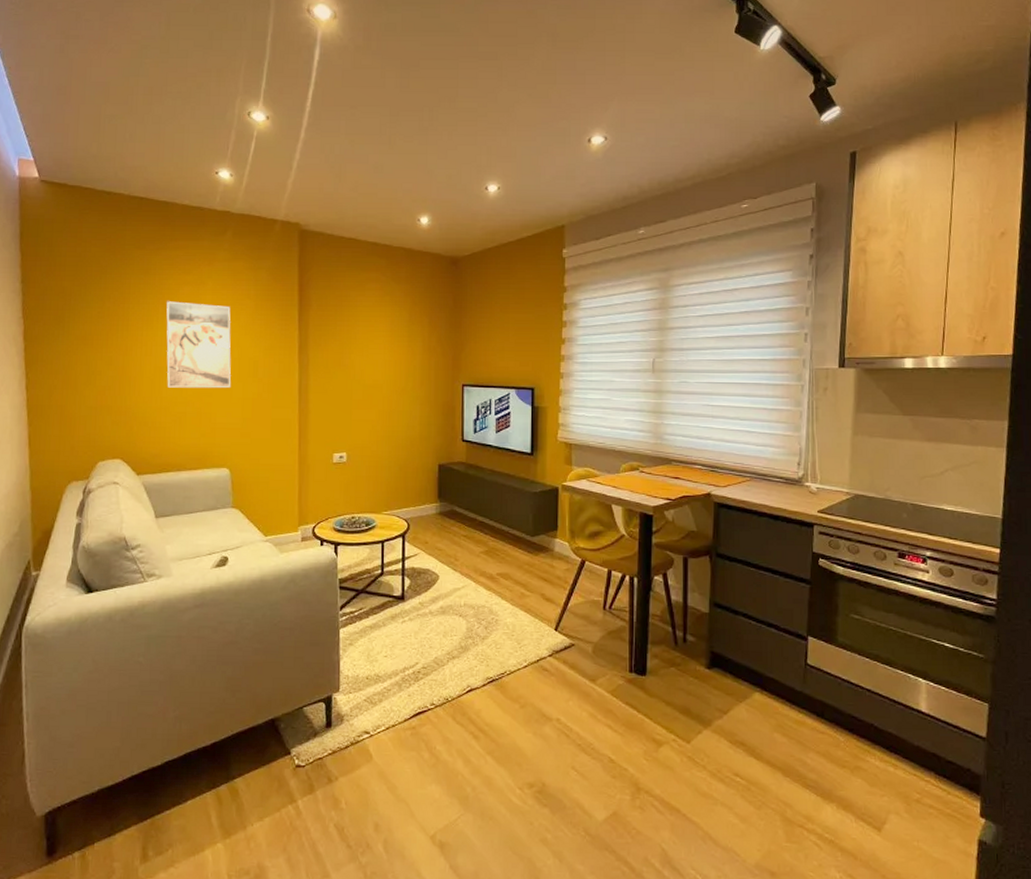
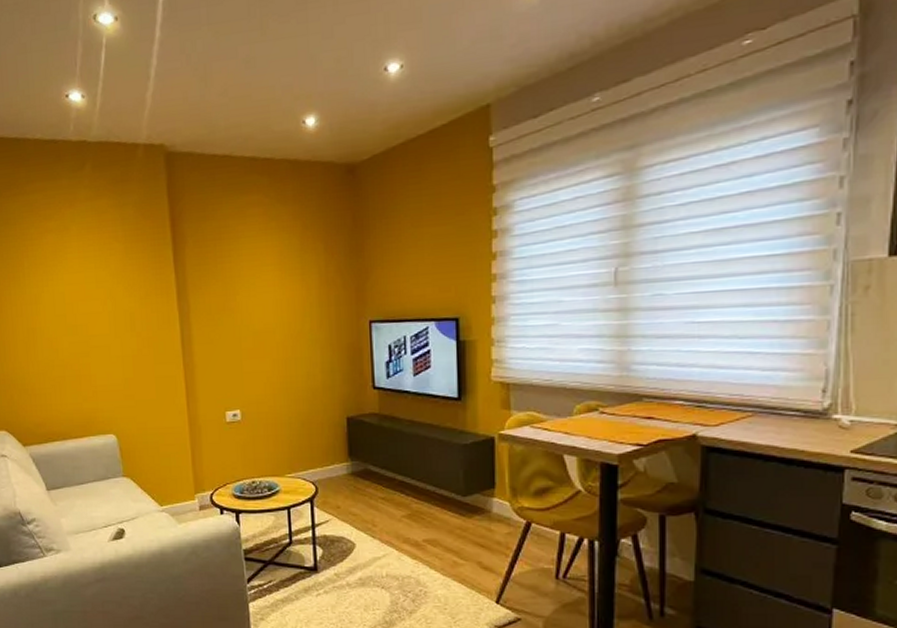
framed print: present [166,301,231,388] -> none [31,252,107,350]

